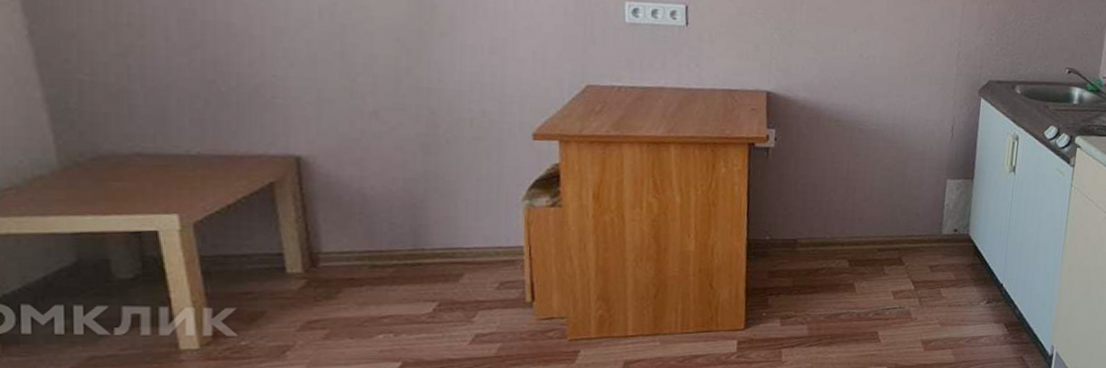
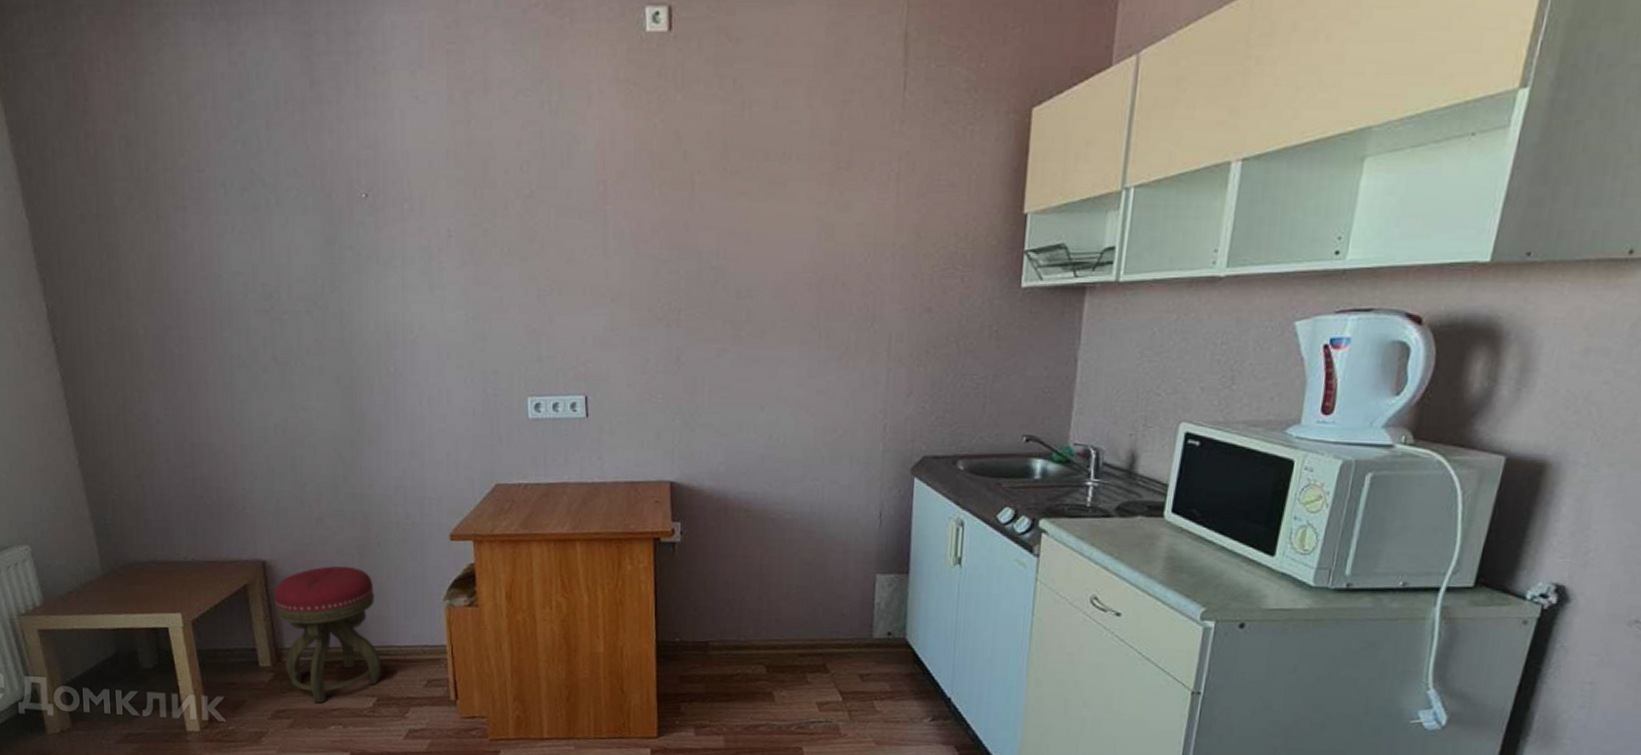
stool: none [310,163,445,311] -> present [274,566,382,704]

